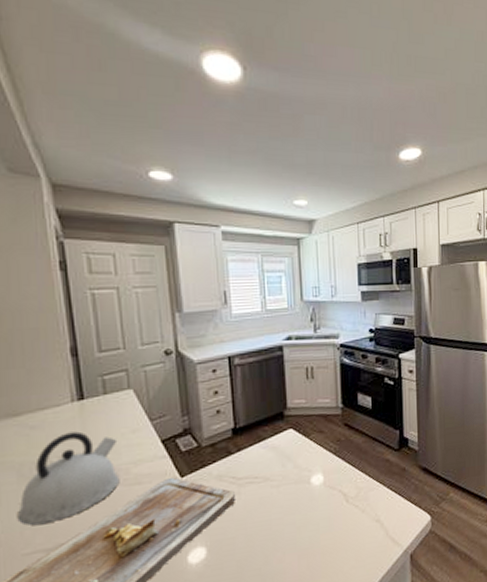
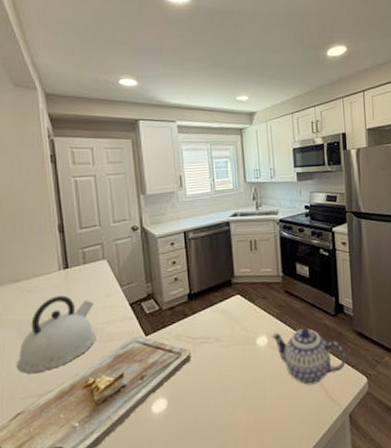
teapot: none [328,464,409,526] -> present [271,327,346,385]

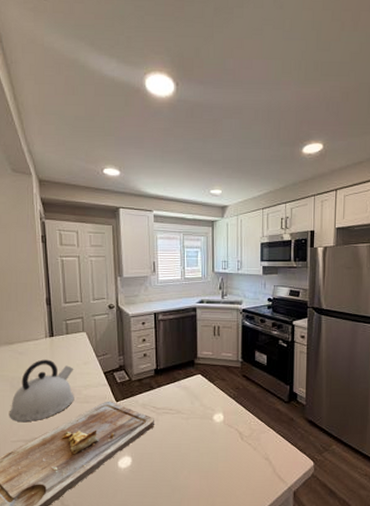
teapot: present [271,327,346,385] -> none [227,410,295,462]

